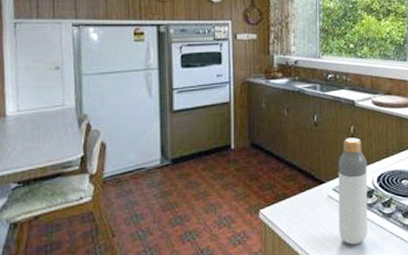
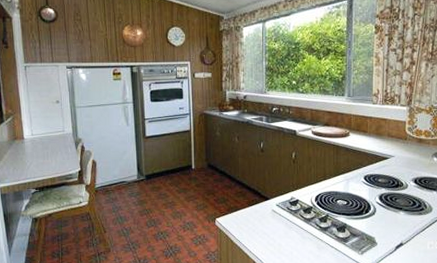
bottle: present [338,137,368,245] -> none [281,162,307,251]

